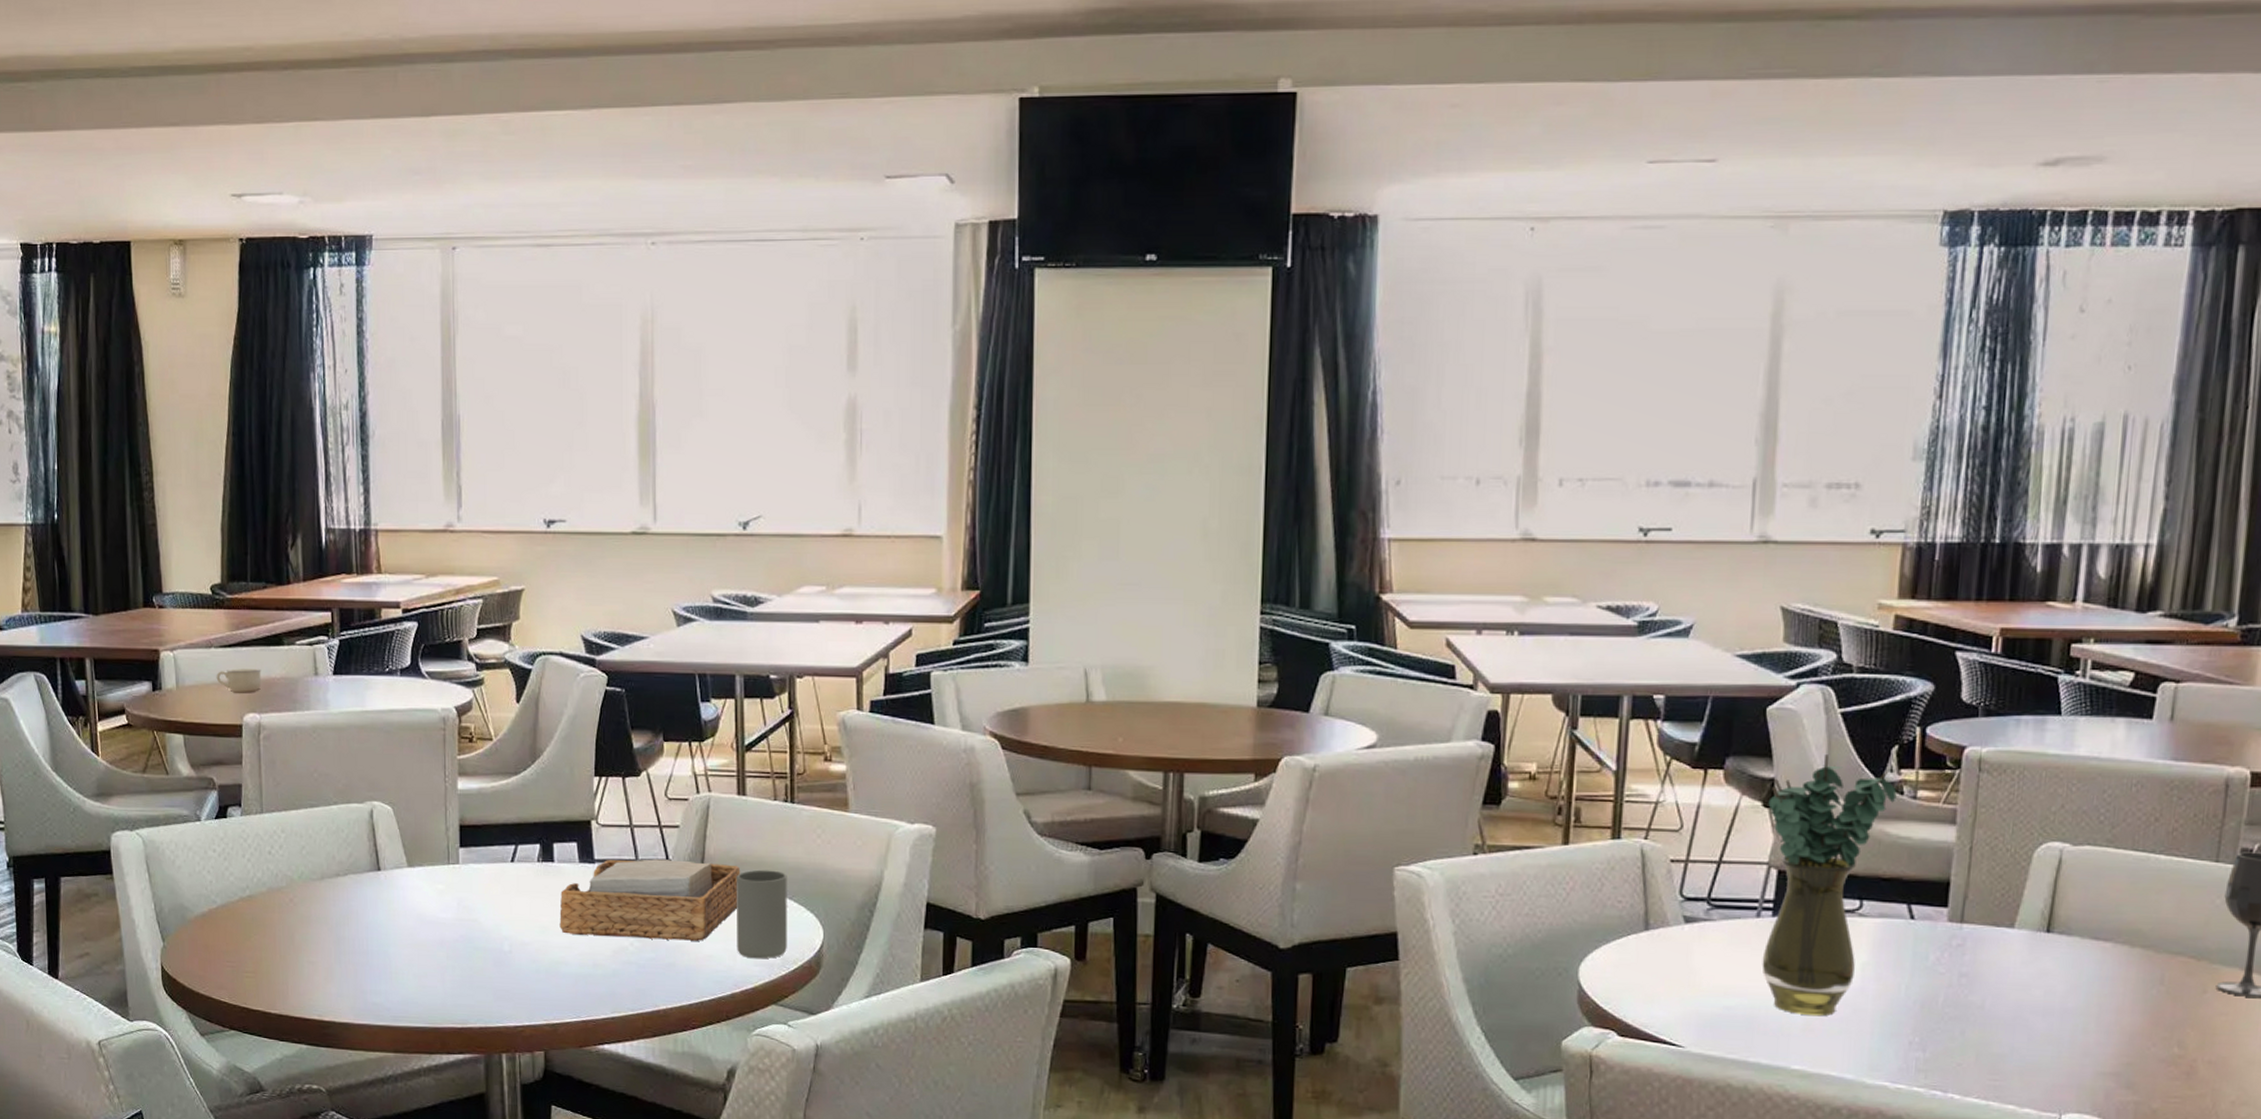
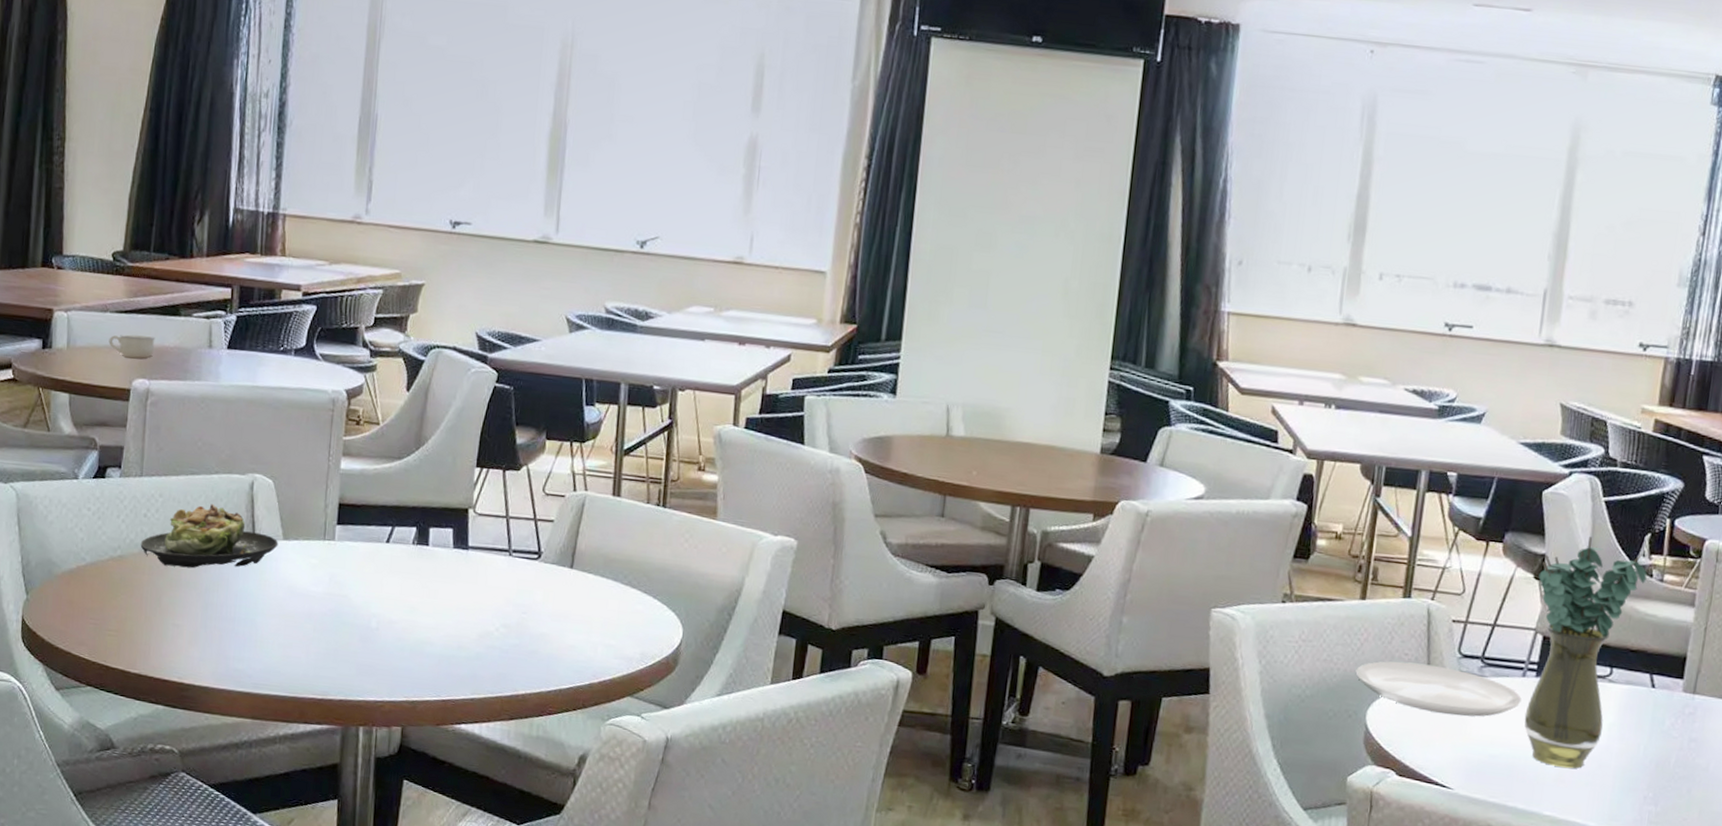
salad: none [268,836,403,903] -> present [140,504,279,568]
napkin holder: present [559,859,741,941] -> none [428,547,609,631]
cup: present [736,869,787,959] -> none [598,568,653,653]
plate: none [1563,910,1757,966] -> present [1355,661,1522,717]

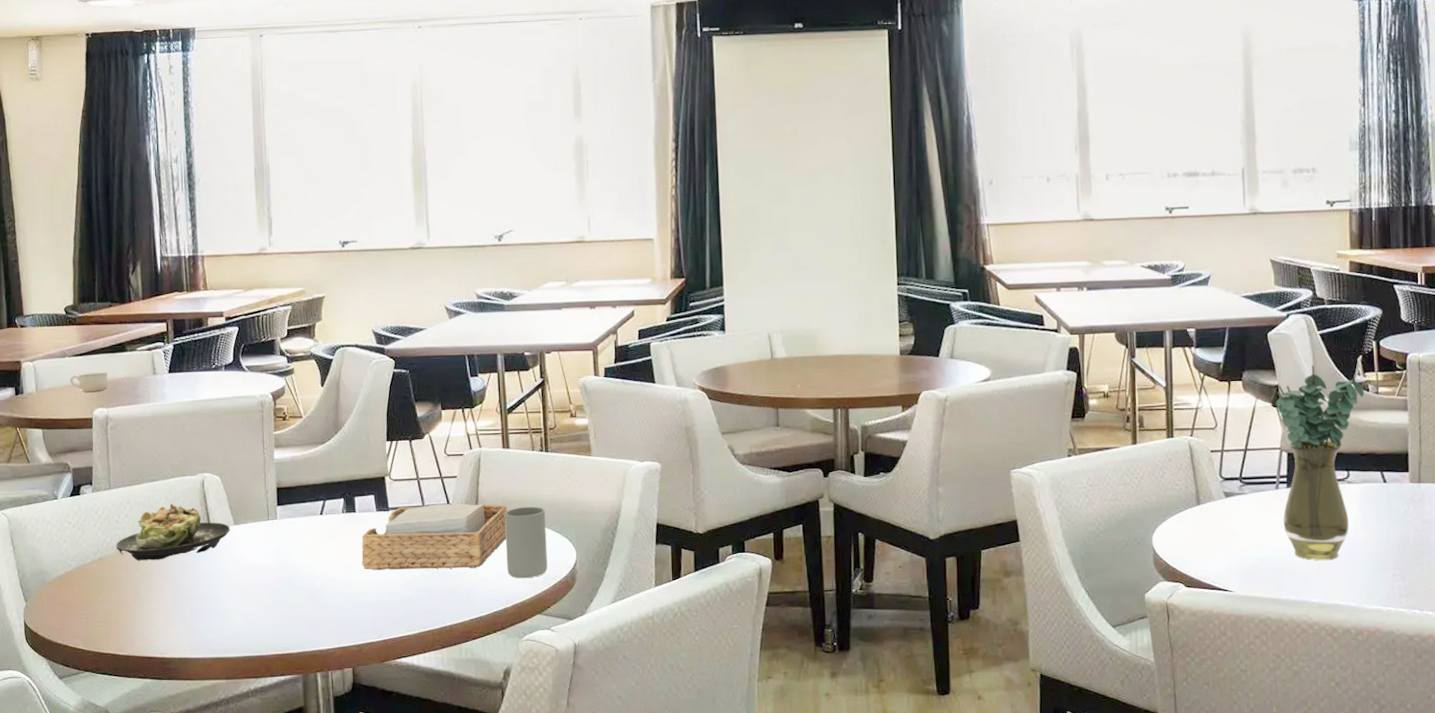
napkin holder: none [428,547,609,631] -> present [361,503,508,570]
cup: none [598,568,653,653] -> present [504,506,548,579]
plate: present [1355,661,1522,717] -> none [1138,490,1278,530]

